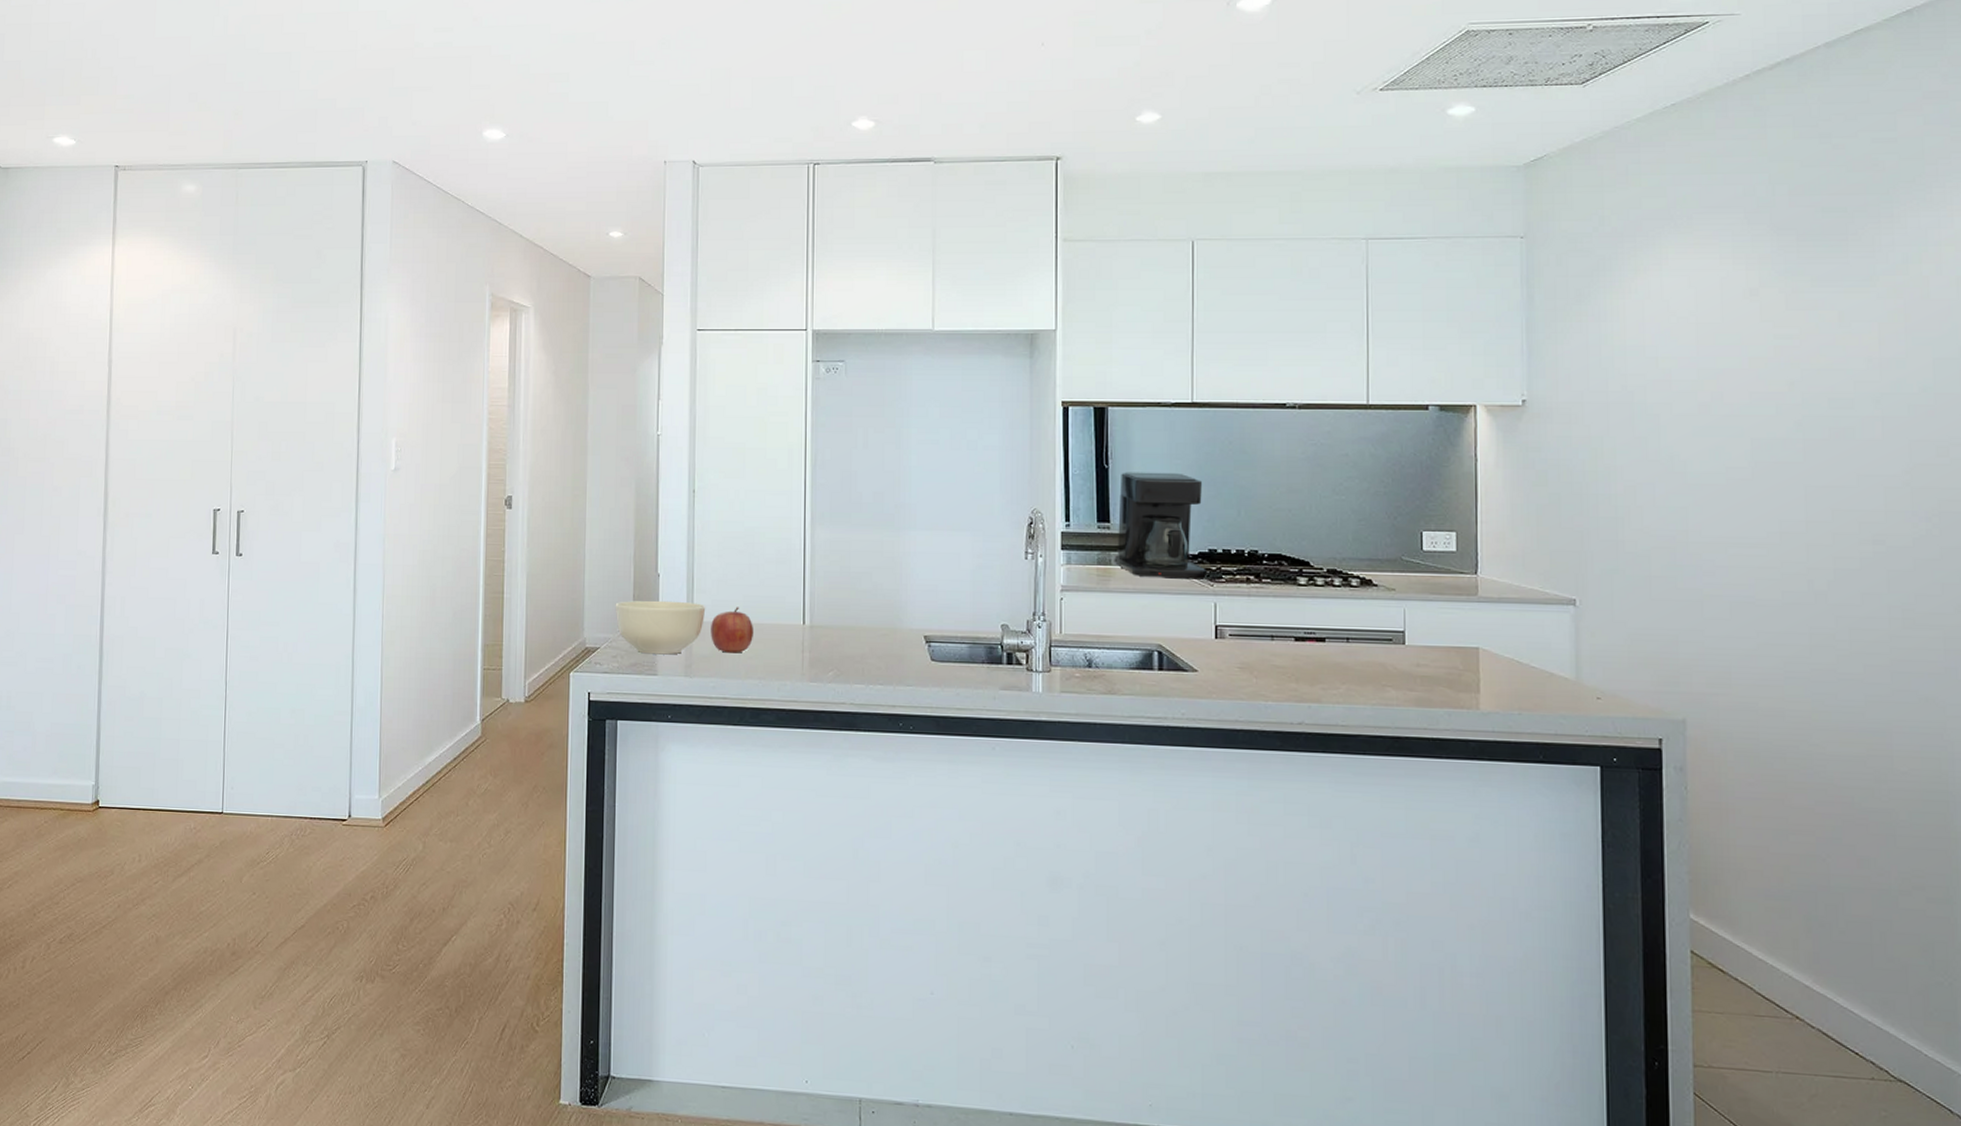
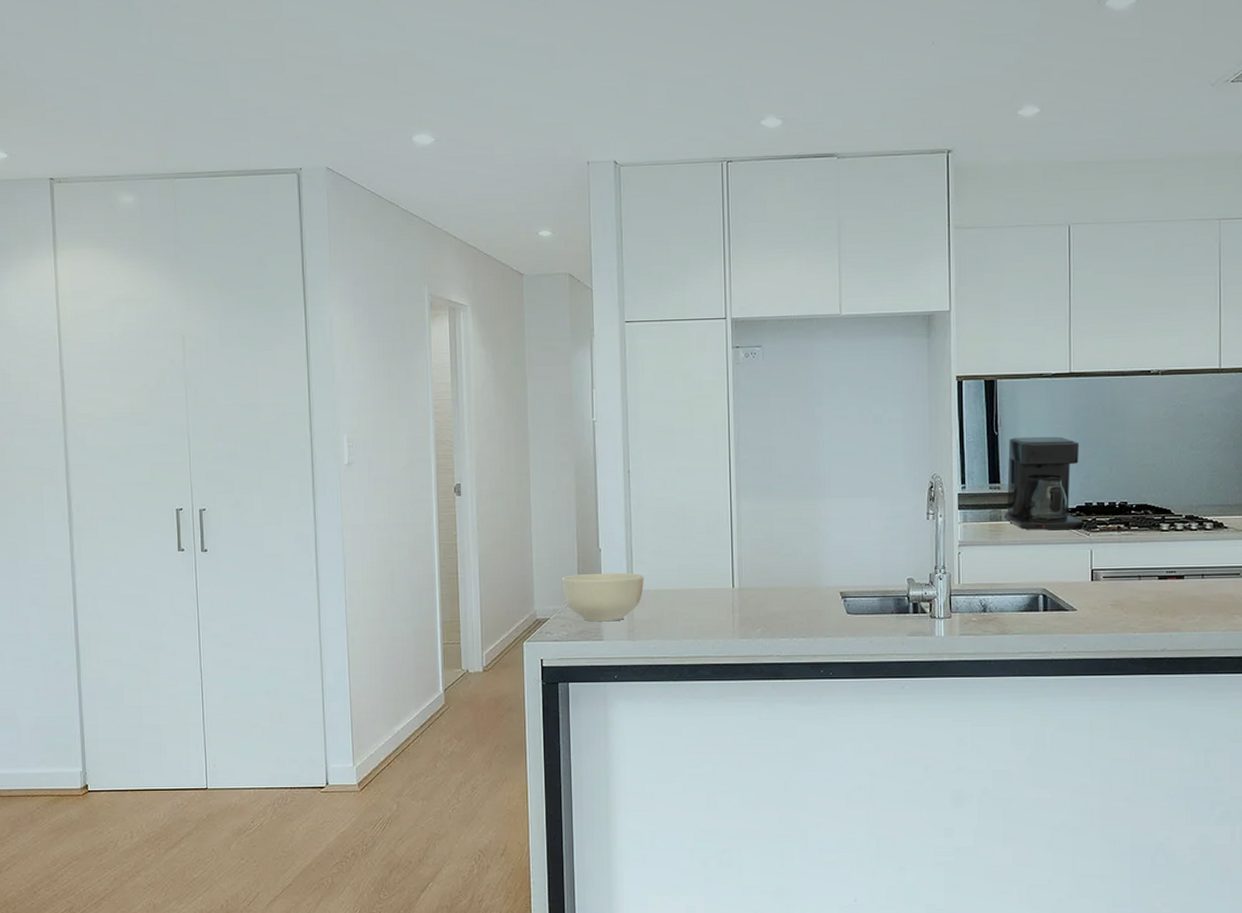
fruit: present [711,607,754,653] -> none [650,575,689,617]

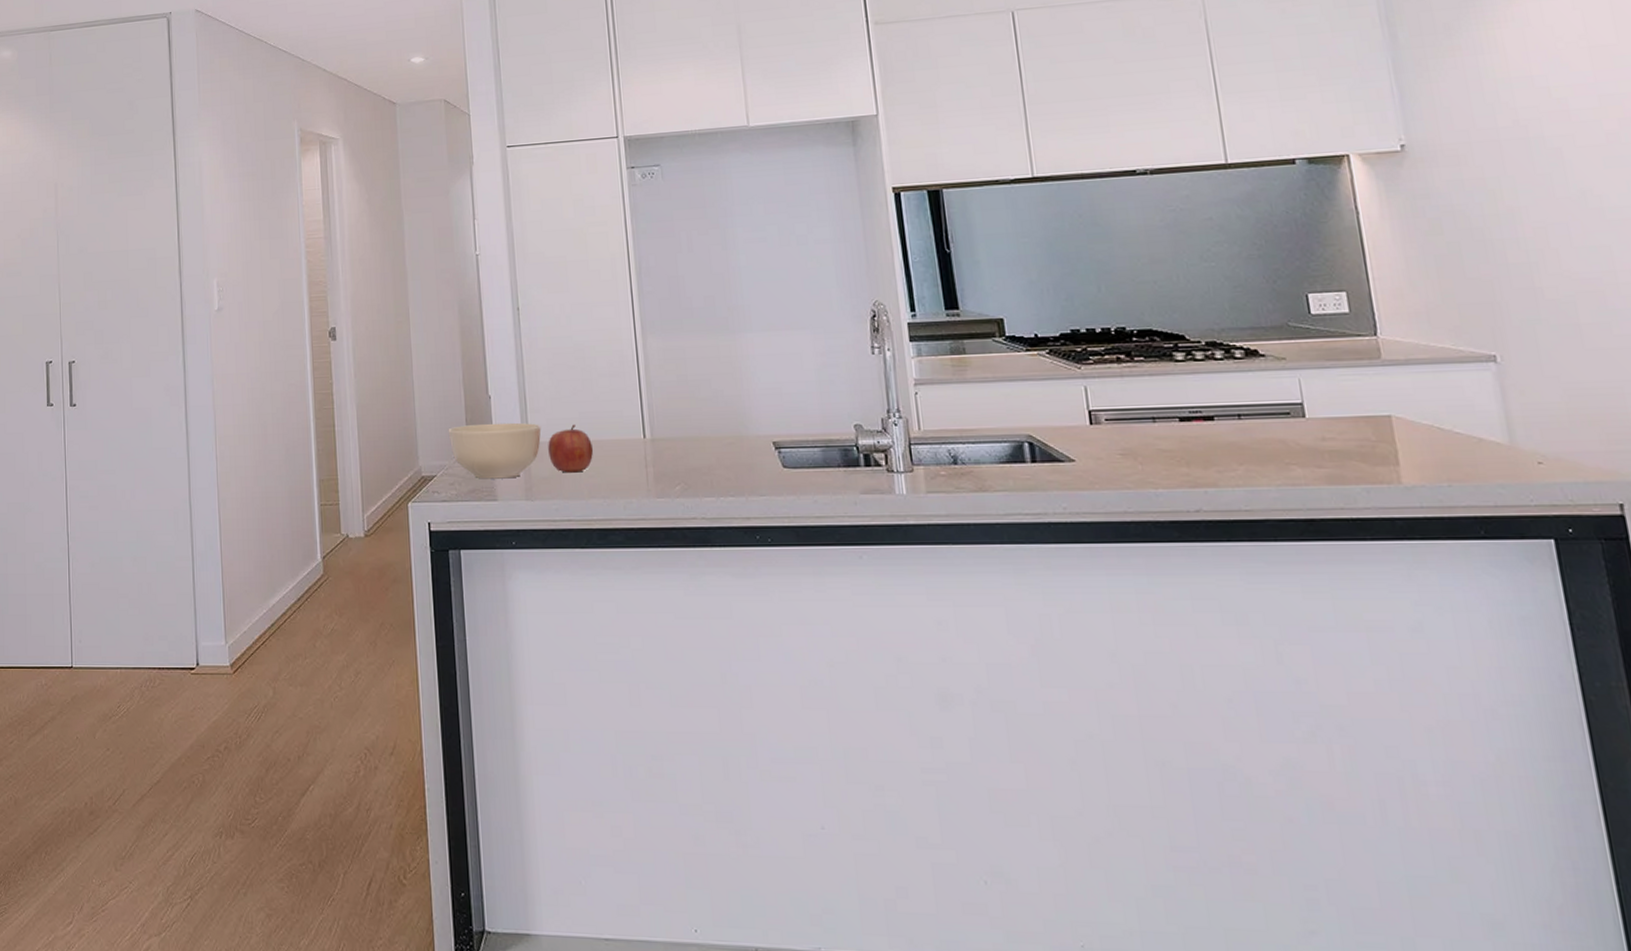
fruit: none [650,575,689,617] -> present [548,424,594,473]
coffee maker: present [1004,436,1084,531] -> none [965,251,1072,365]

